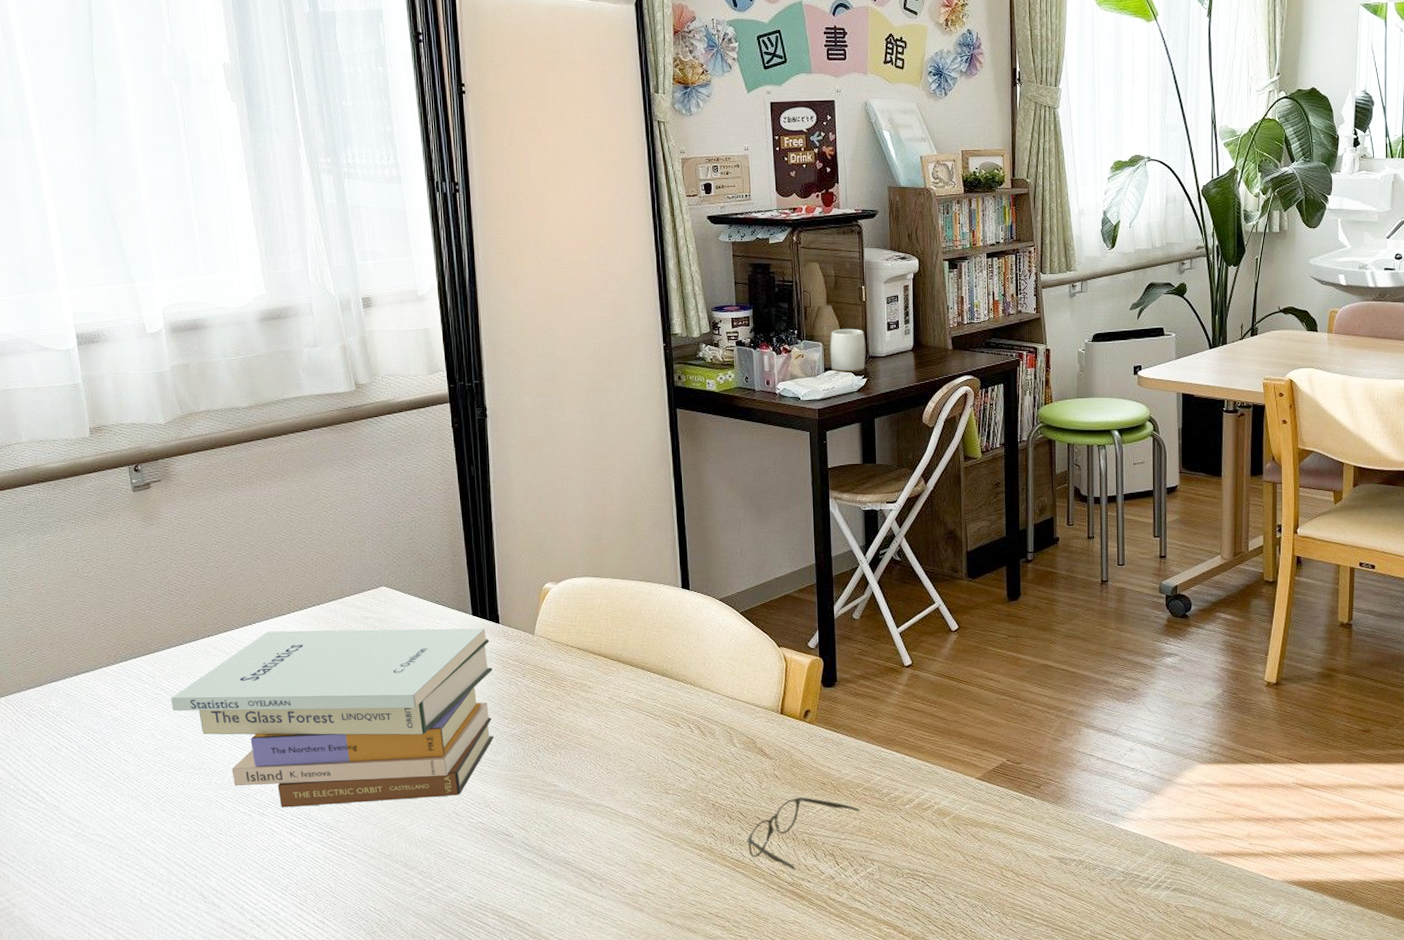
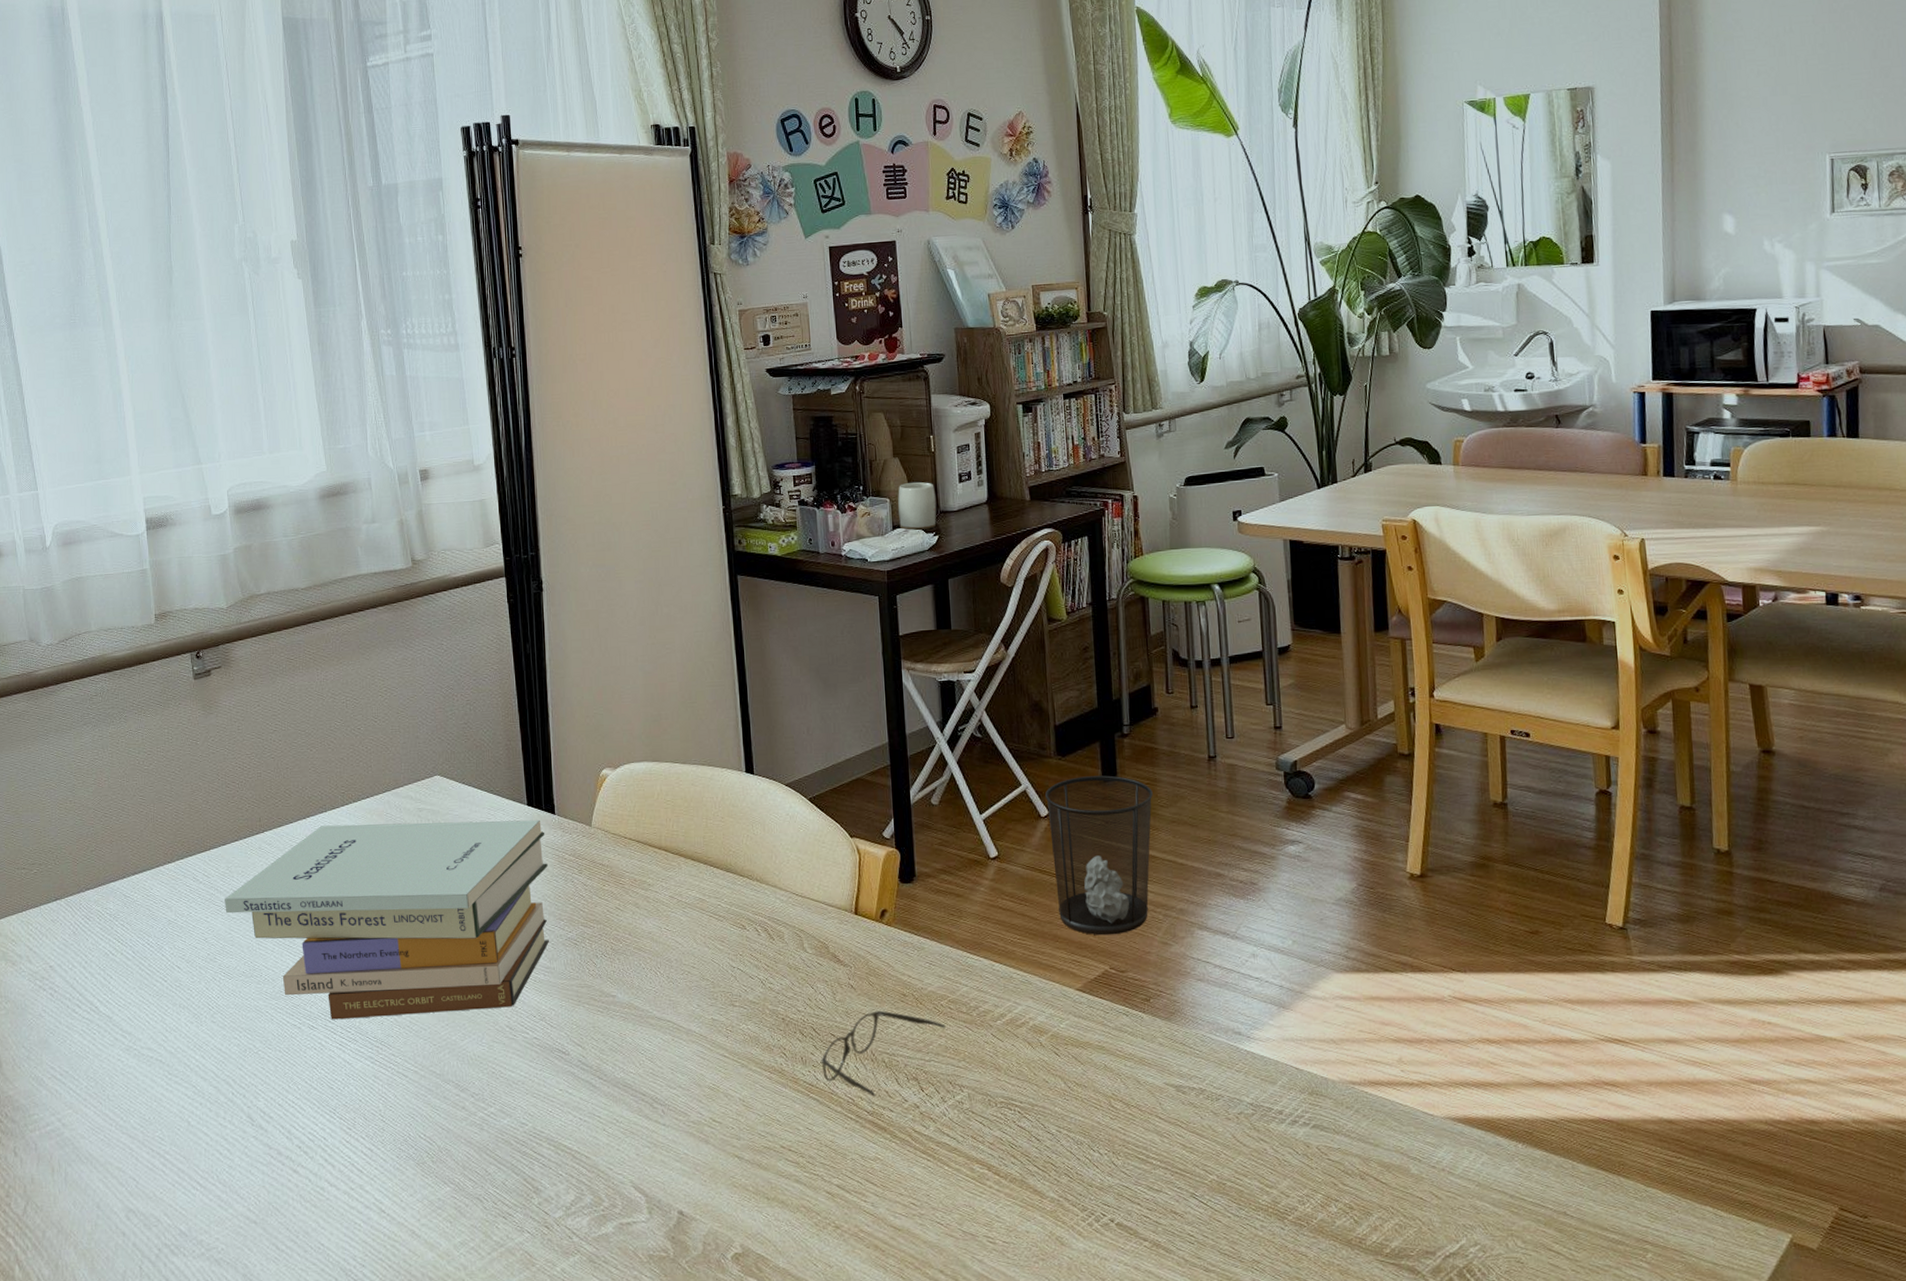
waste bin: none [956,595,1051,733] -> present [1045,775,1153,936]

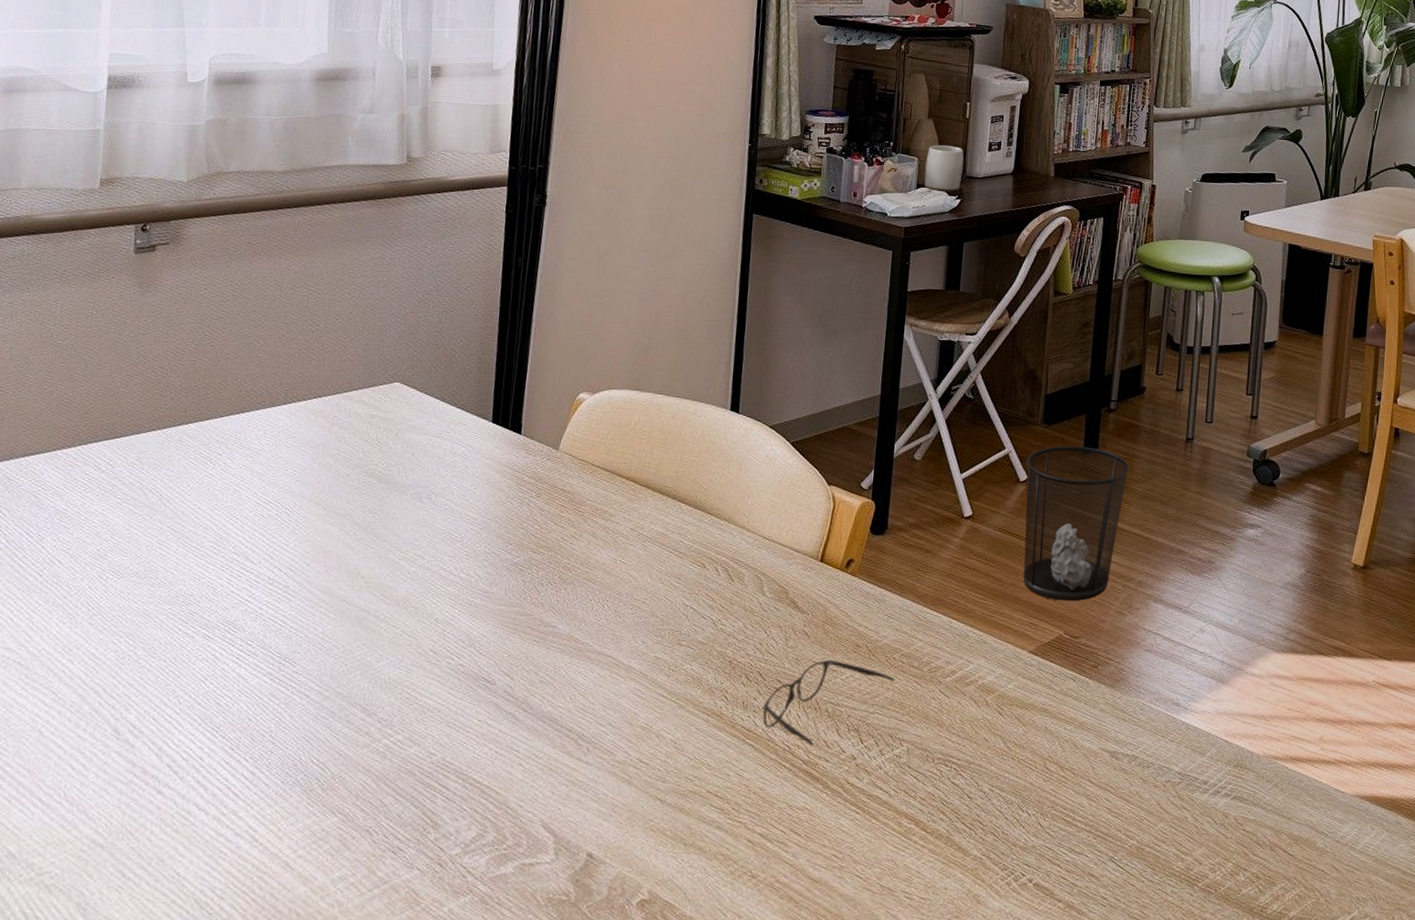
books: present [225,819,549,1020] -> none [127,423,507,632]

